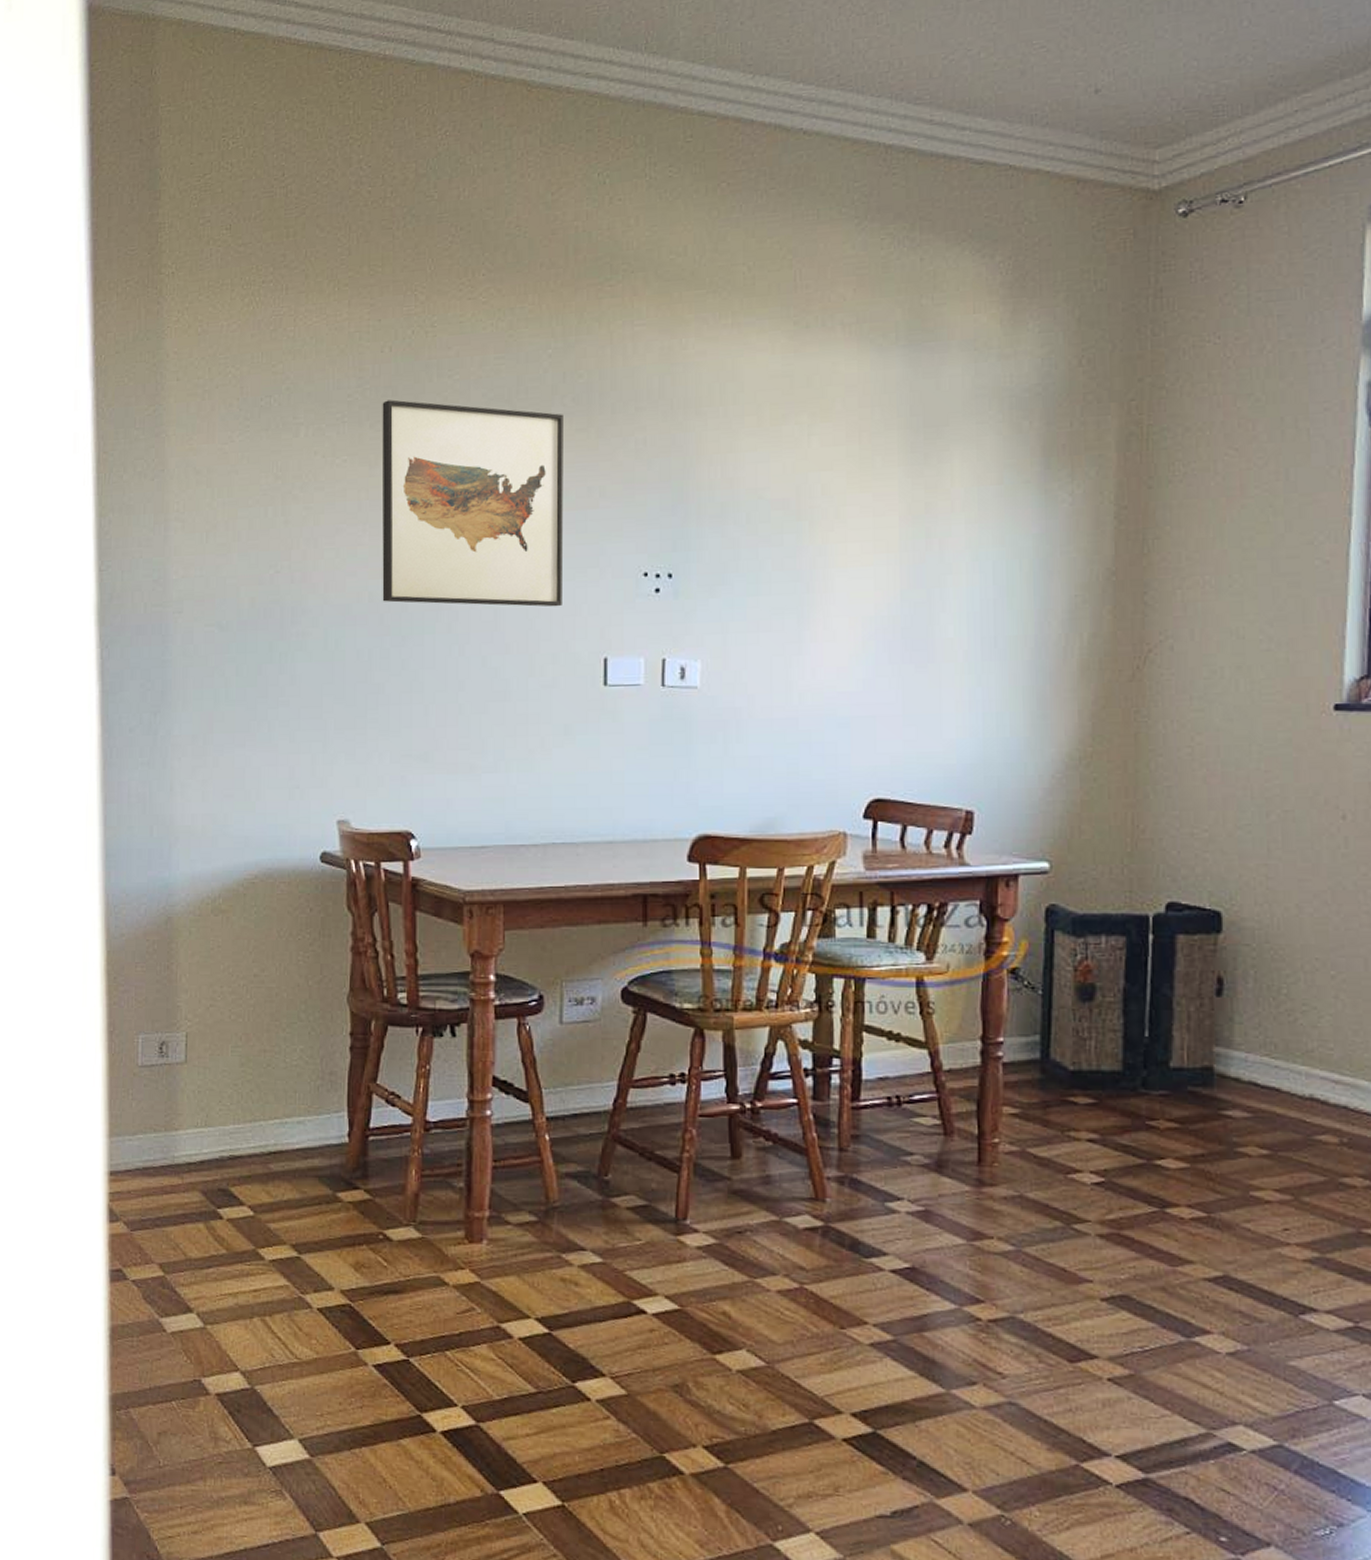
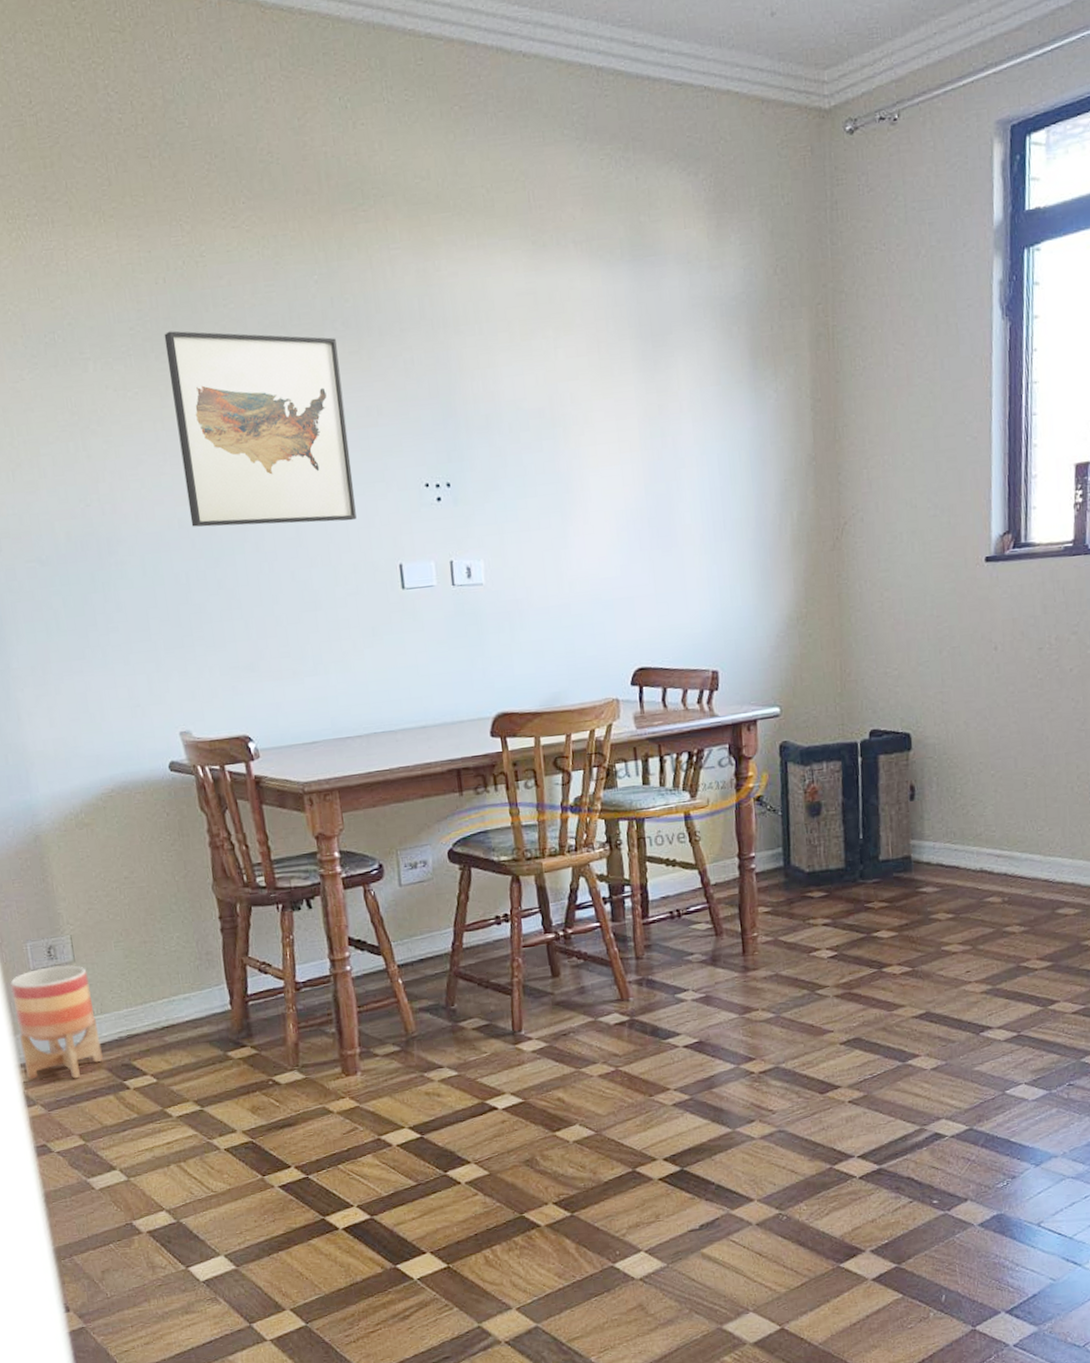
planter: none [113,1065,199,1198] -> present [10,965,103,1080]

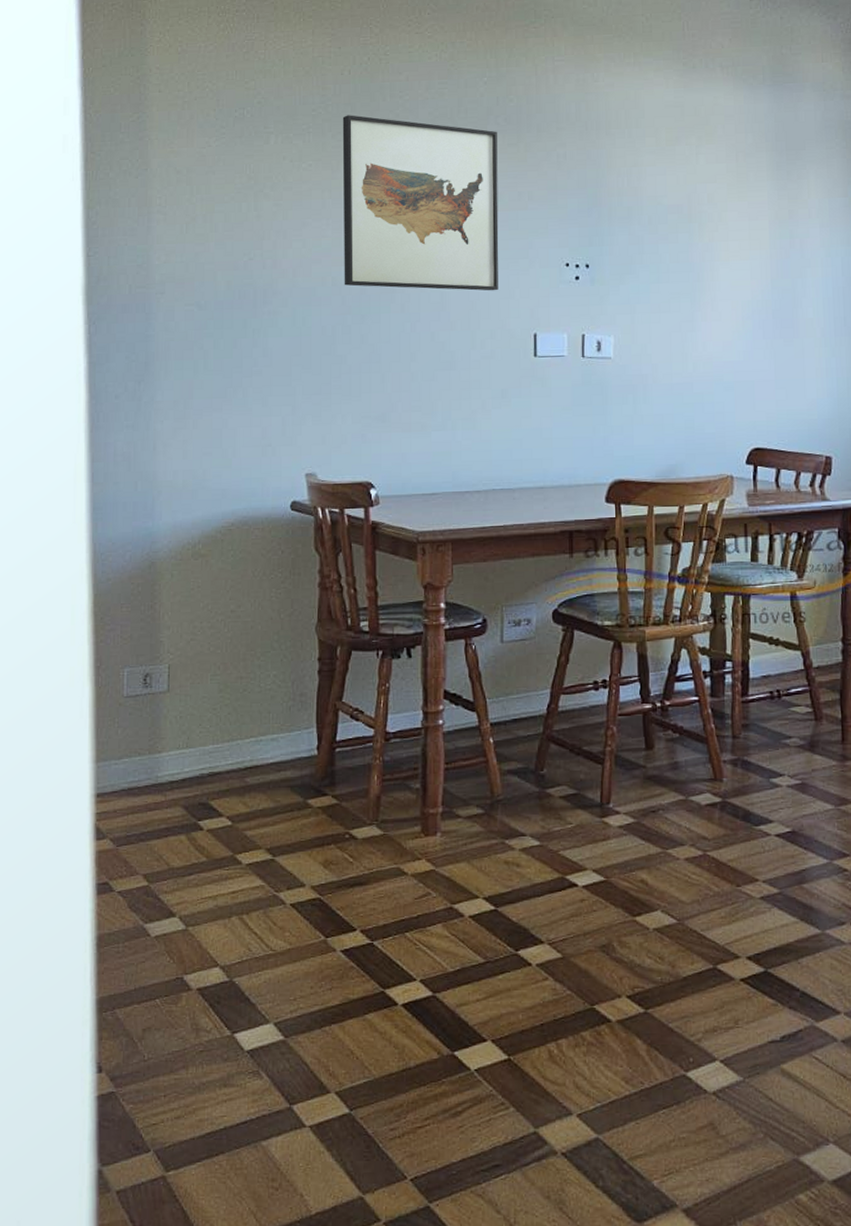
planter: present [10,965,103,1080] -> none [100,694,181,814]

